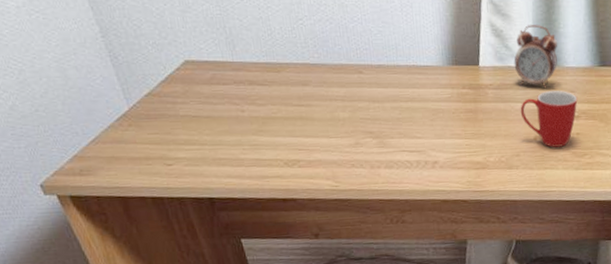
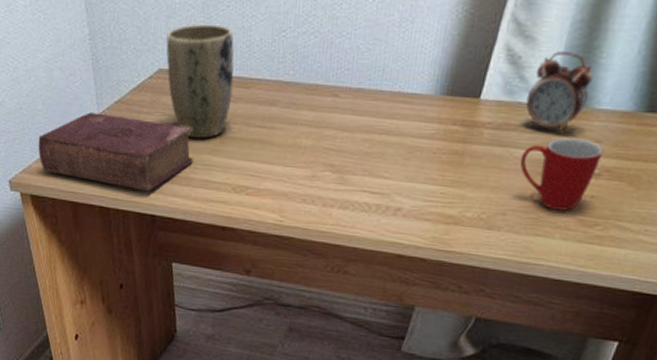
book: none [65,107,241,177] -> present [38,112,194,192]
plant pot: none [185,16,265,123] -> present [165,24,234,139]

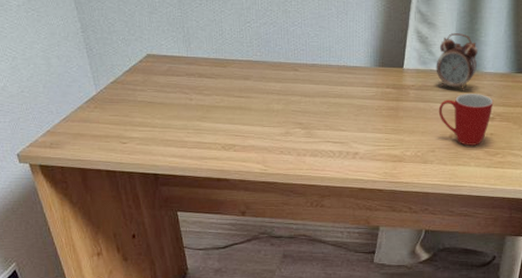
book: present [38,112,194,192] -> none [42,92,186,155]
plant pot: present [165,24,234,139] -> none [151,18,213,109]

